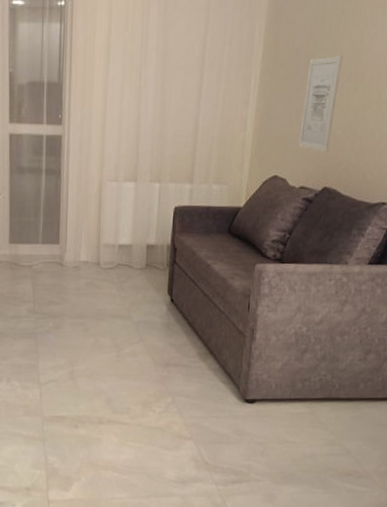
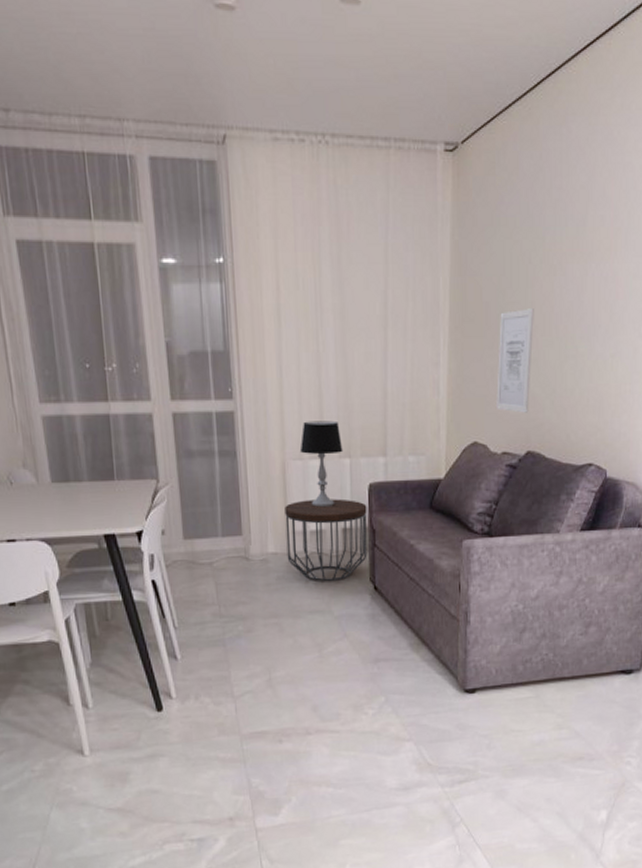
side table: none [96,217,171,291] -> present [285,498,367,581]
table lamp: none [116,148,155,225] -> present [299,420,343,508]

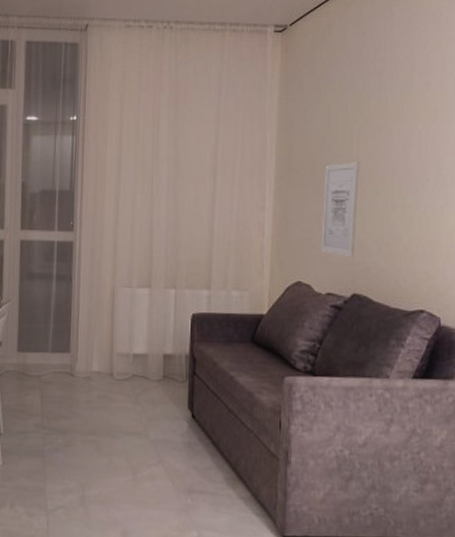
side table: present [285,498,367,581] -> none [110,324,189,405]
table lamp: present [299,420,343,508] -> none [129,253,169,334]

